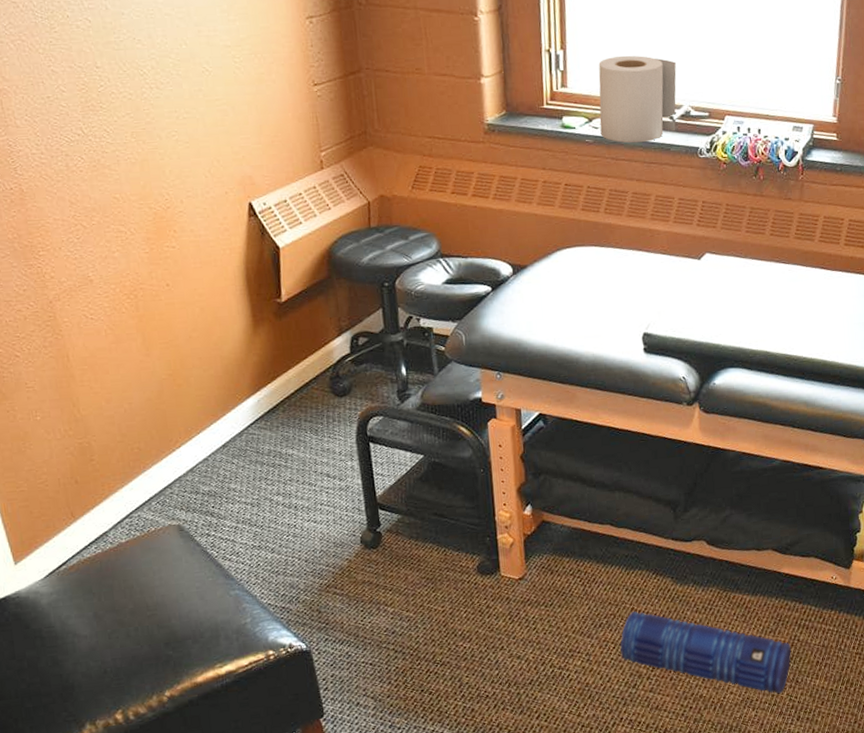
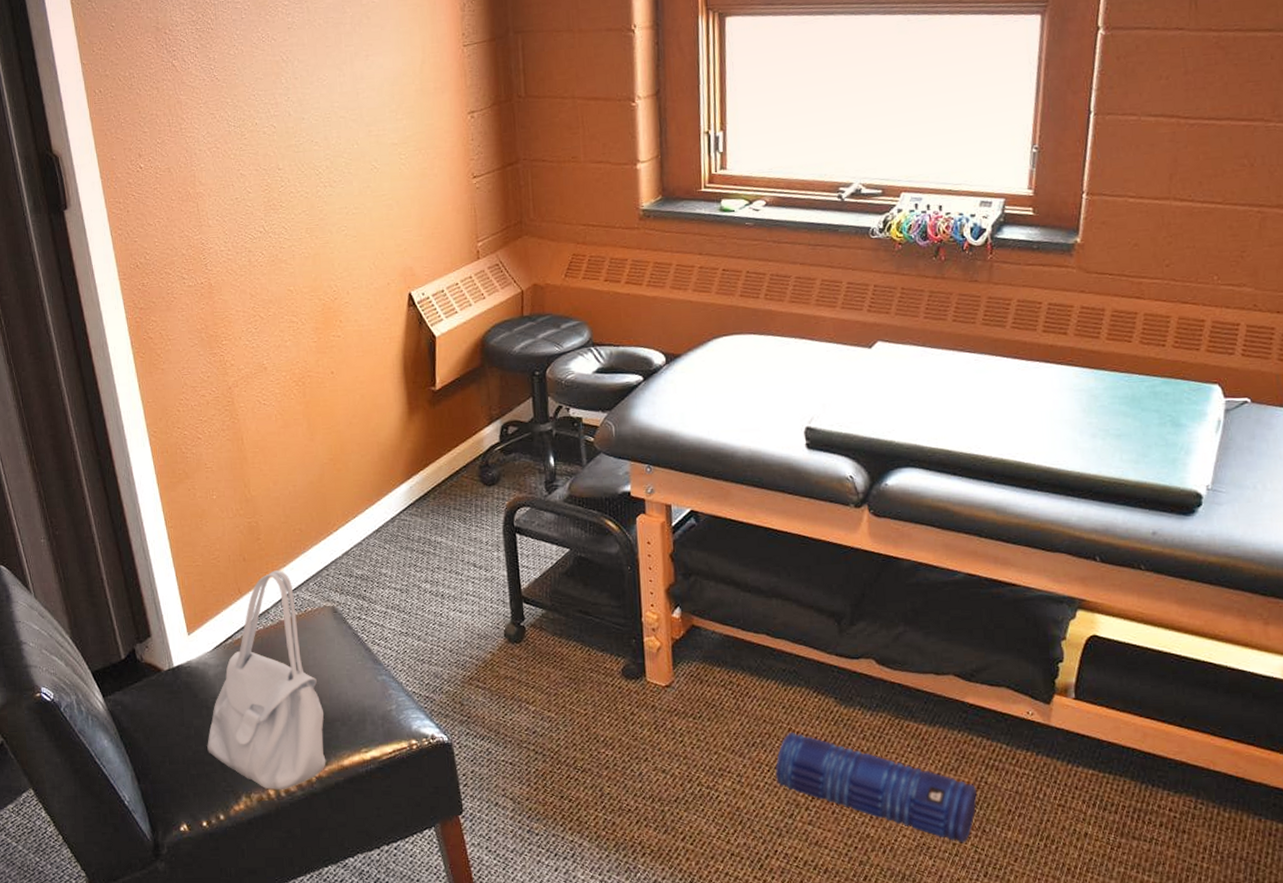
handbag: none [43,491,178,715] -> present [207,570,326,791]
paper towel roll: present [598,55,677,144] -> none [760,133,846,226]

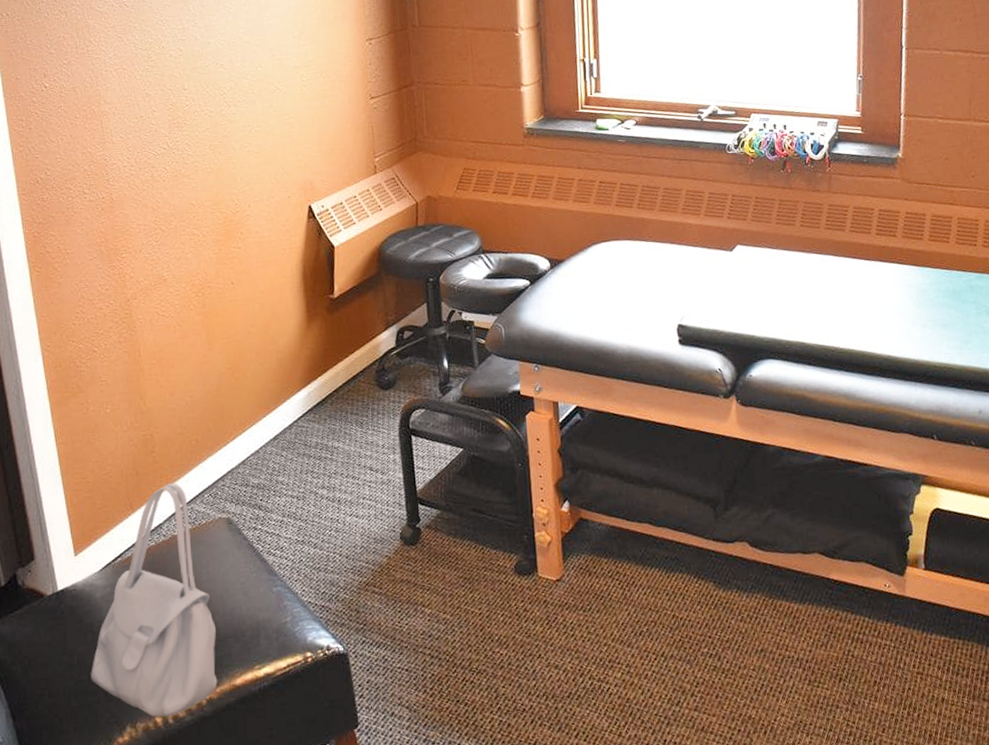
foam roller: present [774,731,977,843] -> none [661,618,846,718]

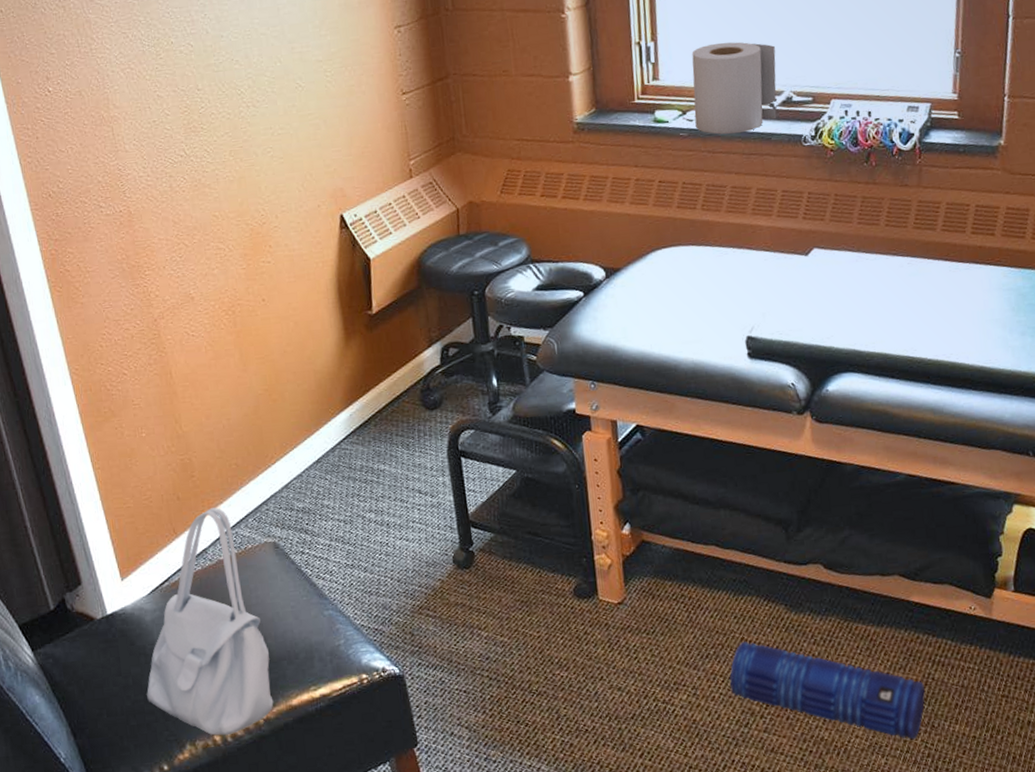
paper towel roll: none [629,61,704,142] -> present [692,42,777,135]
foam roller: none [661,618,846,718] -> present [729,641,925,740]

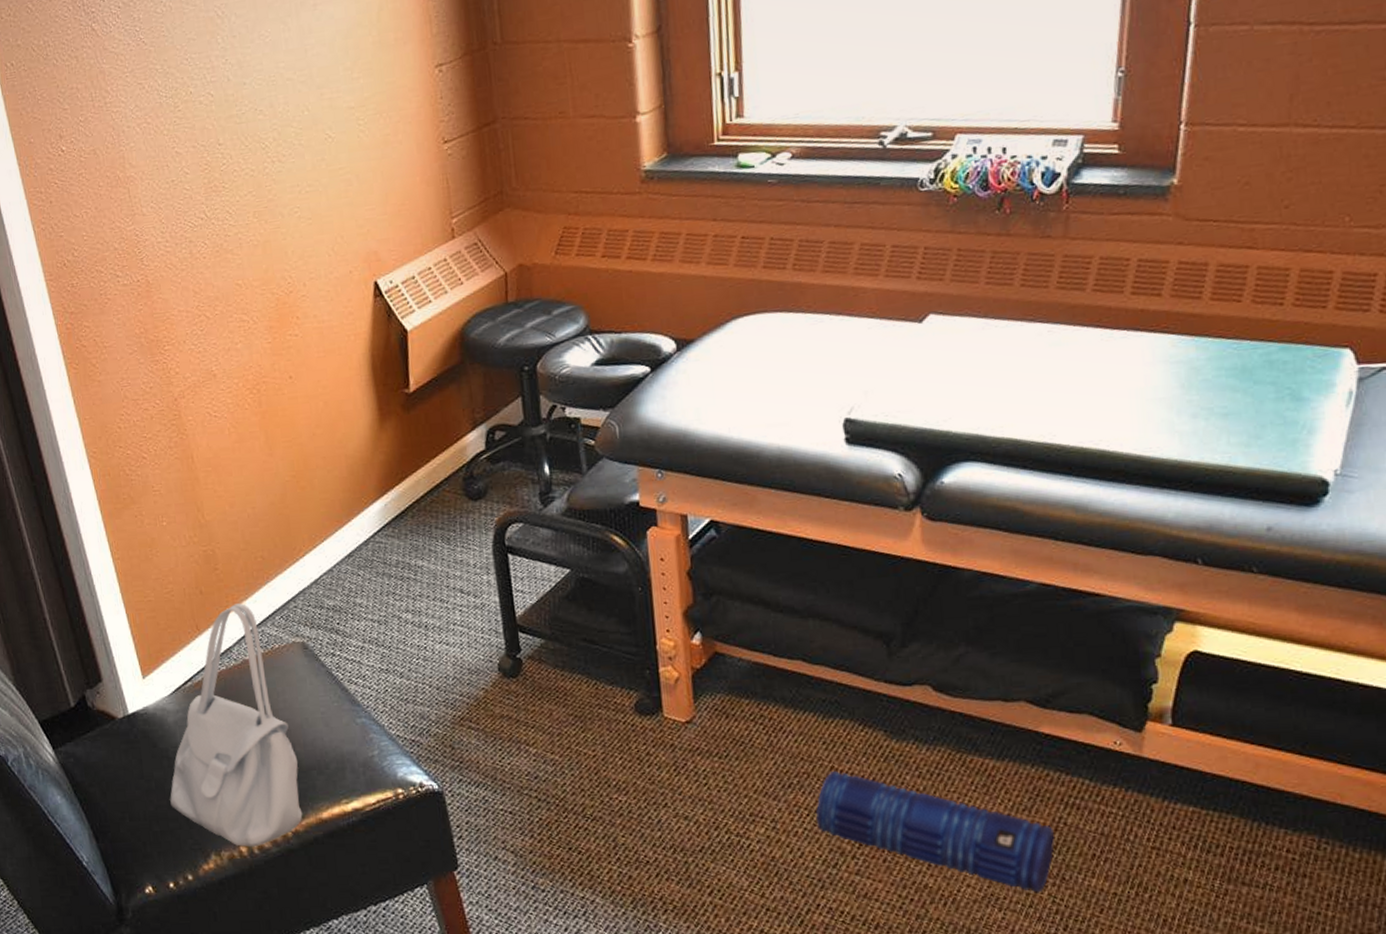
paper towel roll: present [692,42,777,135] -> none [784,68,888,181]

